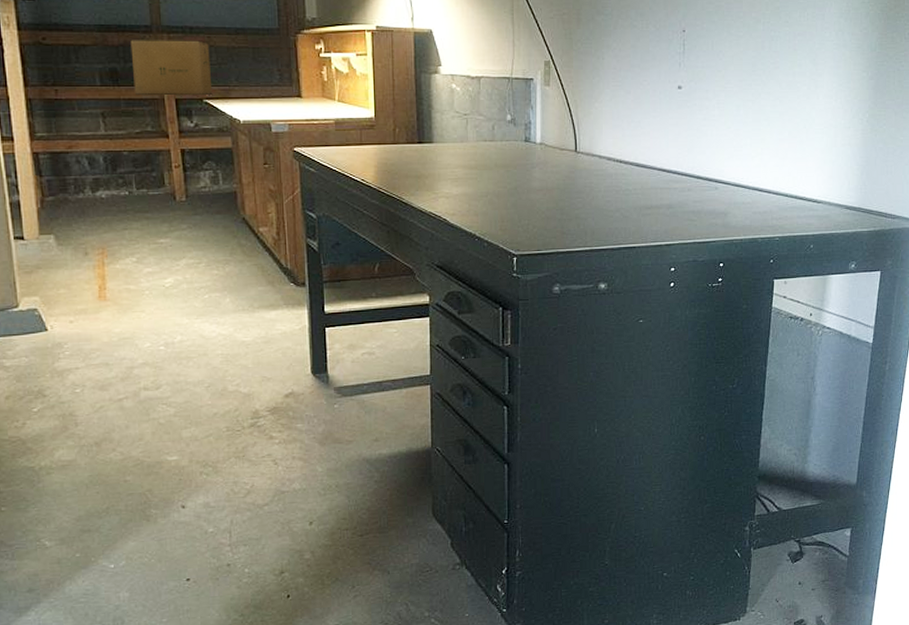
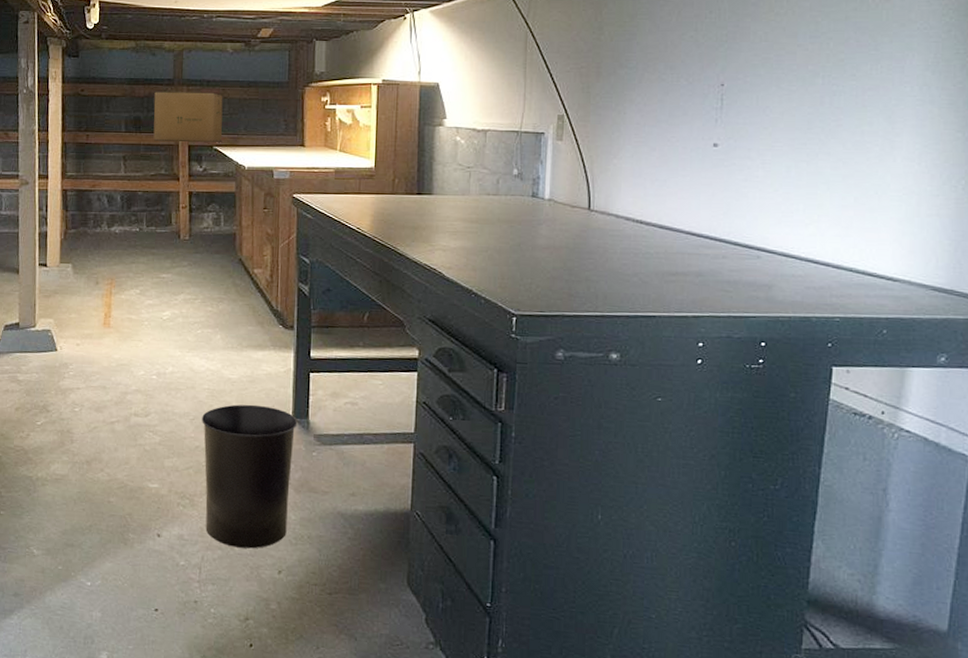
waste bin: none [218,365,317,507] -> present [202,404,298,549]

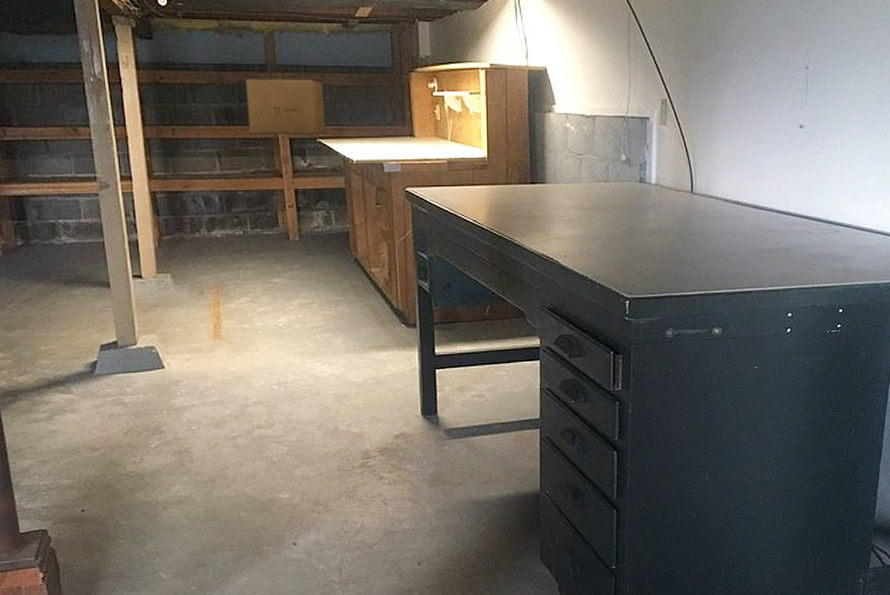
waste bin: present [202,404,298,549] -> none [329,405,427,546]

